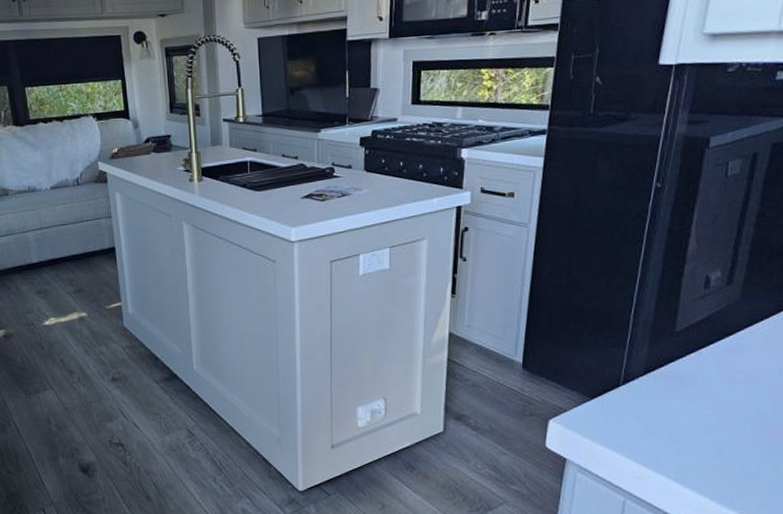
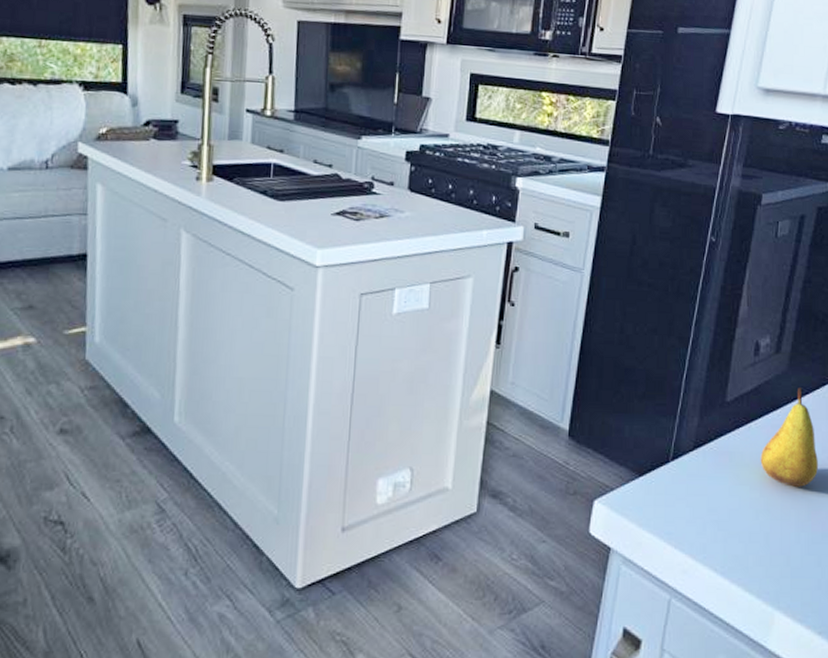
fruit: none [712,315,774,404] -> present [760,387,818,487]

